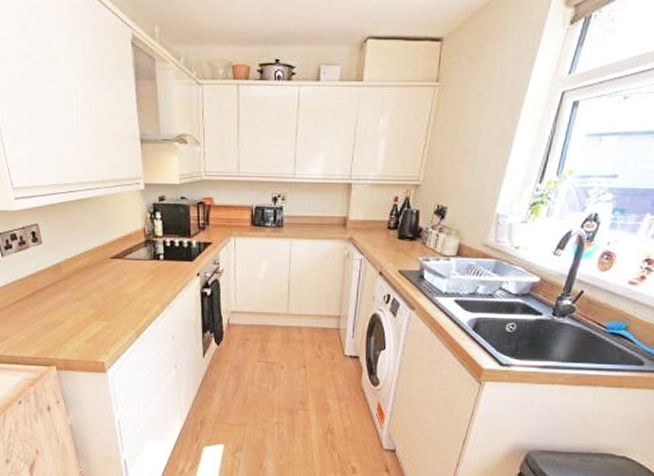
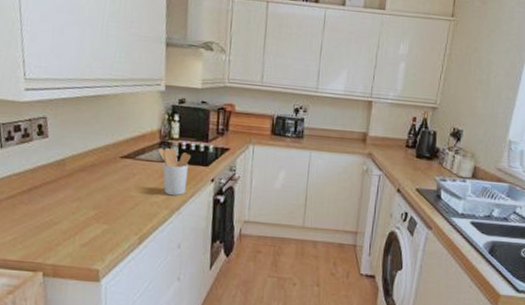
utensil holder: none [144,245,176,291] -> present [158,147,192,195]

